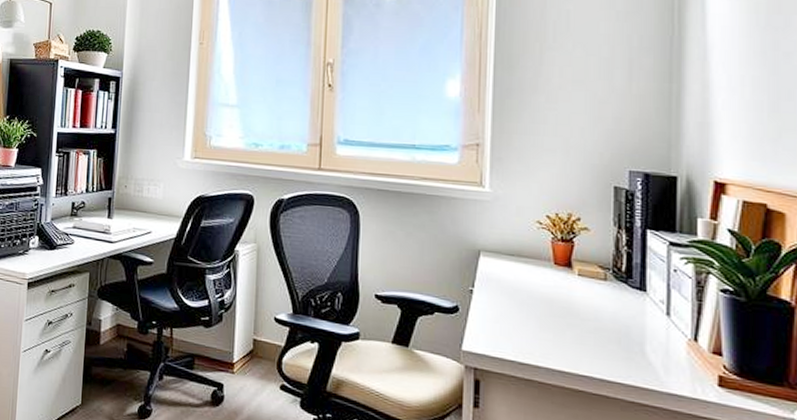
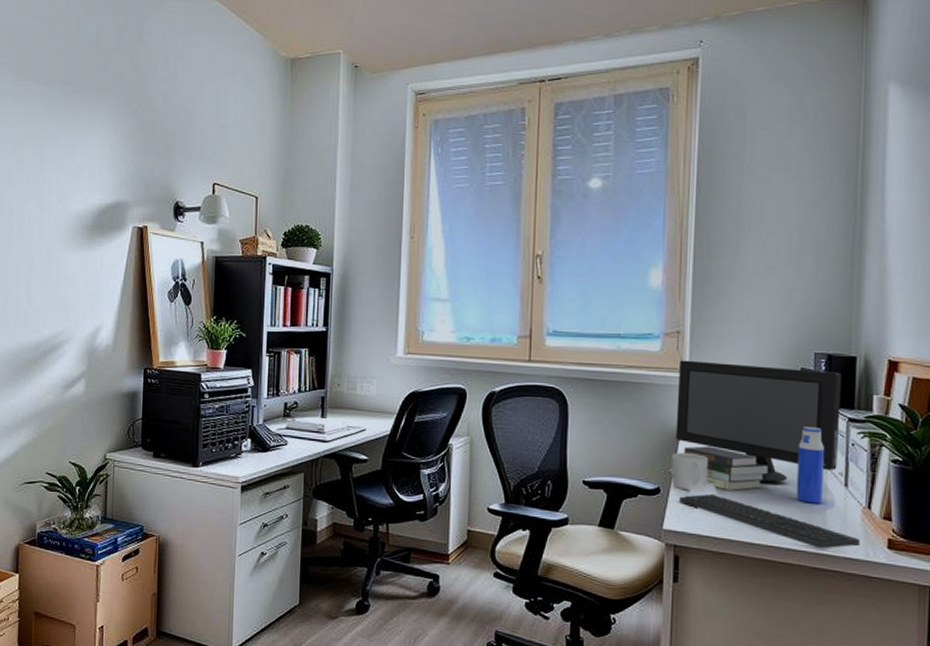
books: none [469,264,579,314] -> present [670,446,769,491]
mug: none [471,269,512,313] -> present [671,452,709,491]
computer monitor: none [475,174,660,308] -> present [676,360,842,483]
computer keyboard: none [480,315,687,383] -> present [679,493,861,549]
water bottle: none [611,249,643,333] -> present [796,427,825,504]

